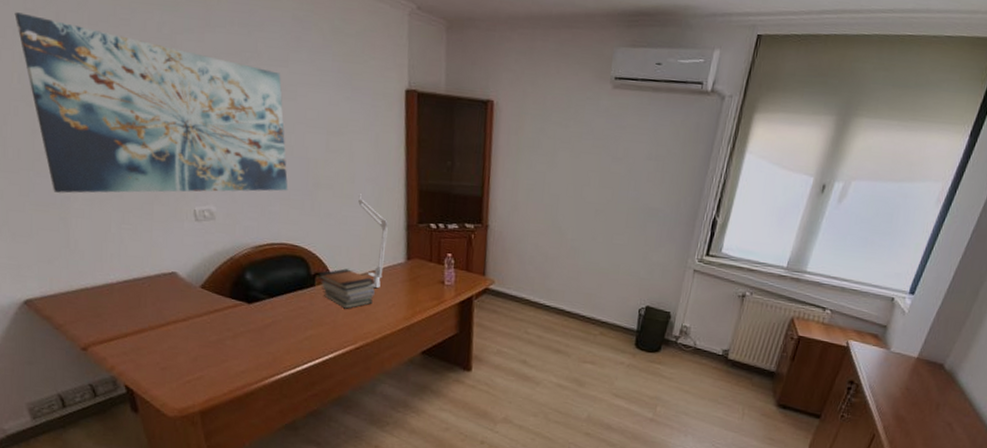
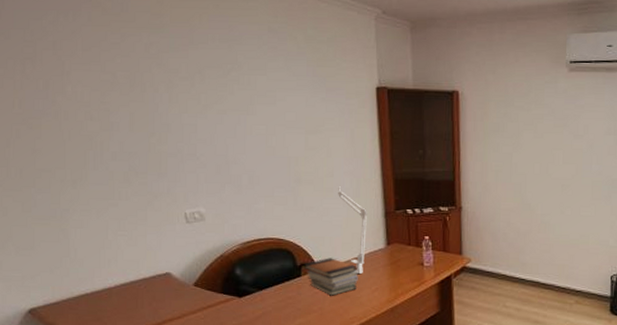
wall art: present [14,12,288,194] -> none [15,45,272,206]

